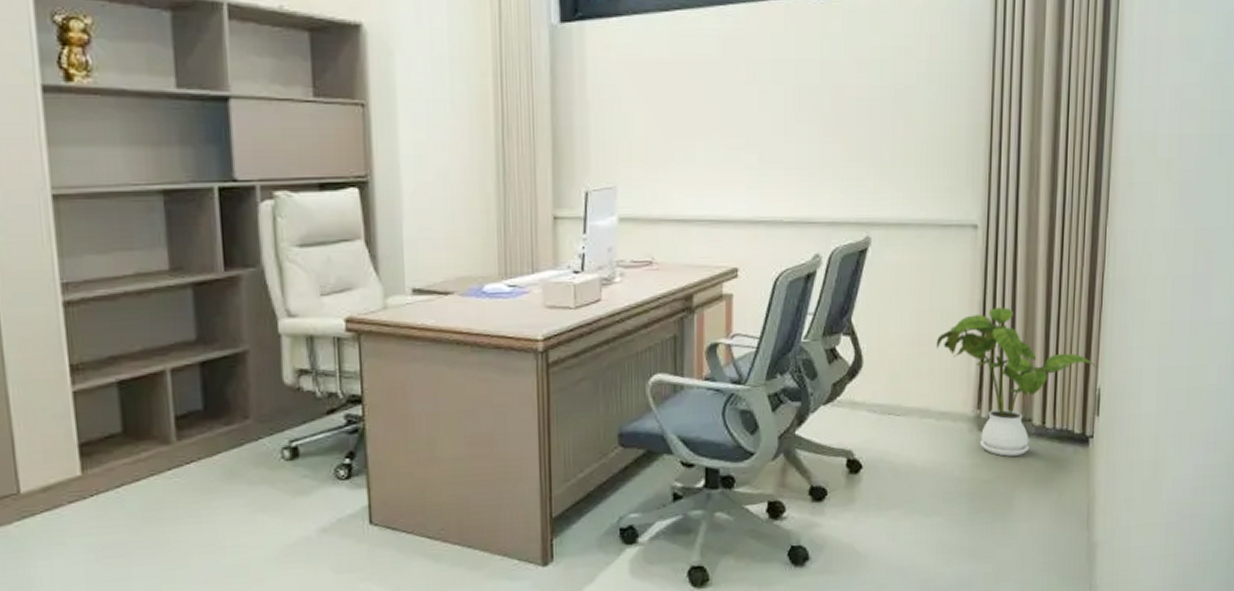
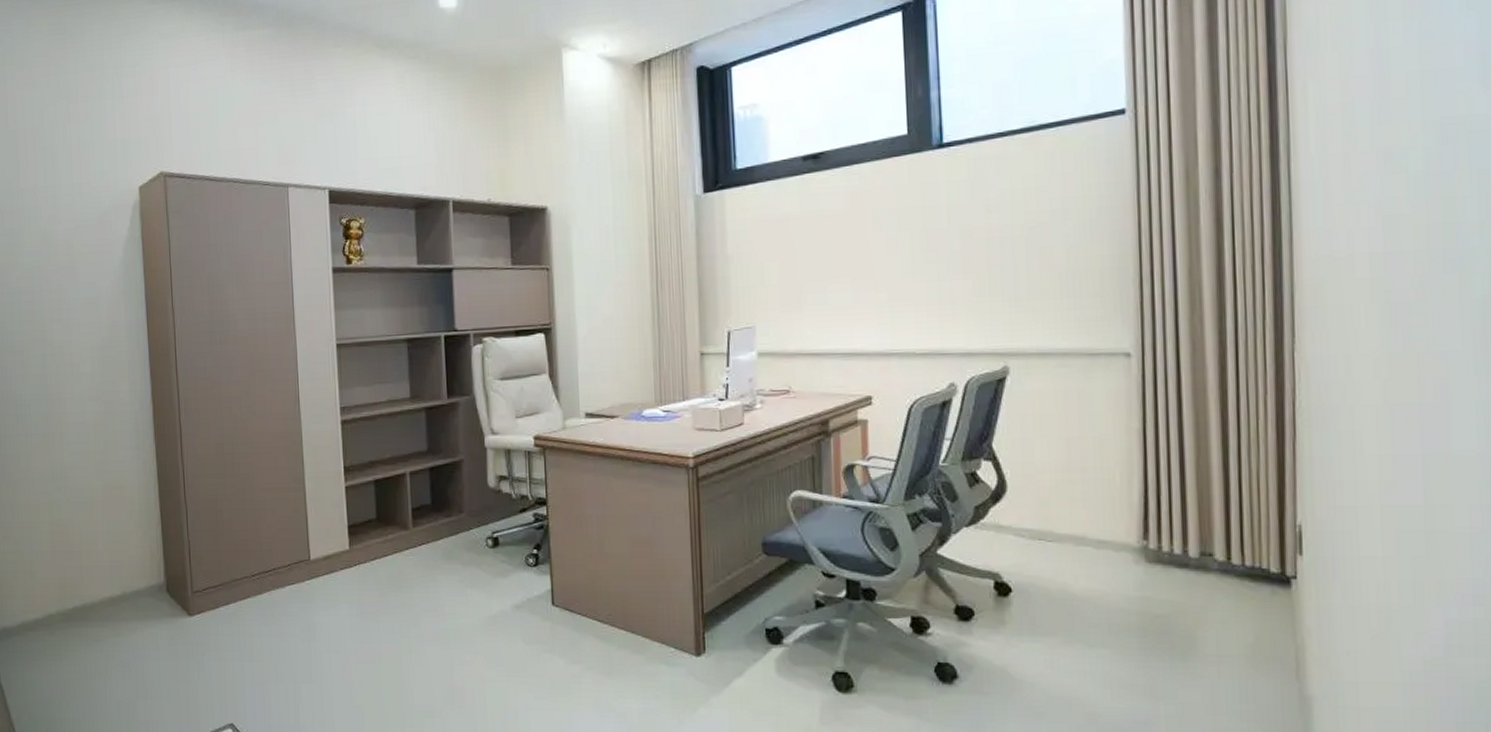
house plant: present [936,307,1099,457] -> none [1089,436,1297,591]

